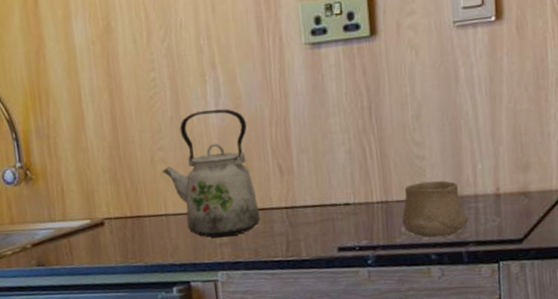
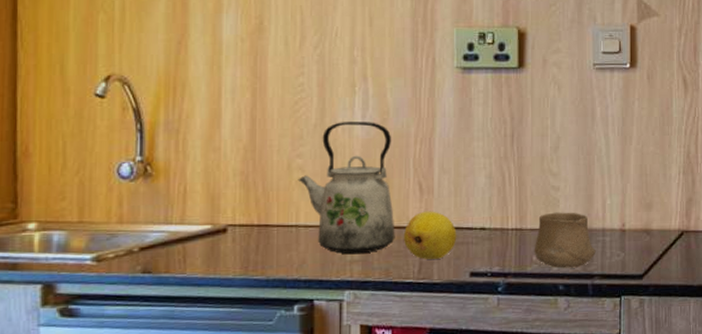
fruit: none [268,190,322,238] -> present [403,211,457,259]

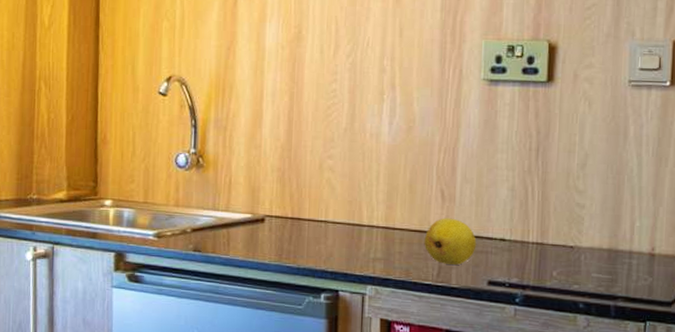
kettle: present [298,122,395,255] -> none [328,127,417,253]
cup: present [534,212,596,269] -> none [554,230,621,288]

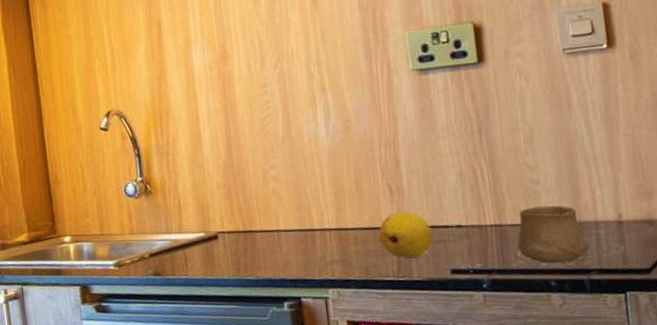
cup: none [554,230,621,288] -> present [517,205,590,264]

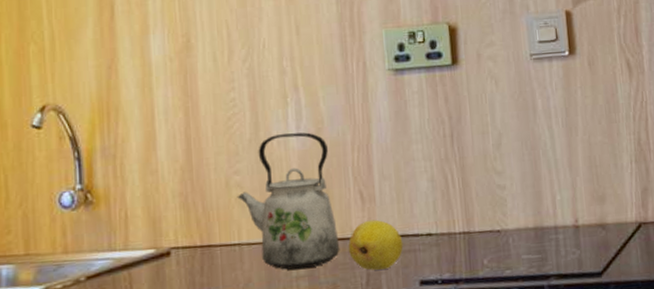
kettle: none [273,130,371,255] -> present [237,132,340,270]
cup: present [517,205,590,264] -> none [484,211,550,271]

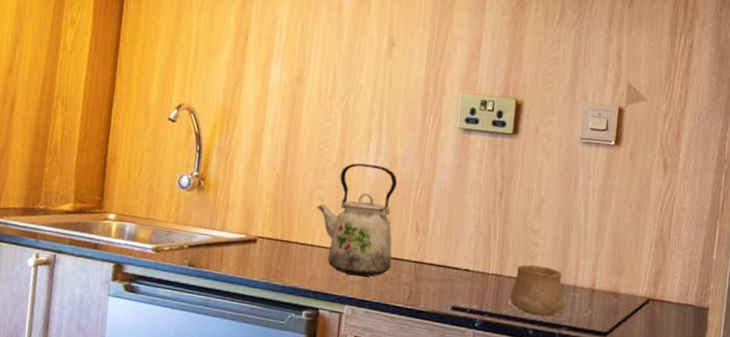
fruit: present [348,219,404,270] -> none [398,247,444,291]
cup: none [484,211,550,271] -> present [509,264,566,317]

